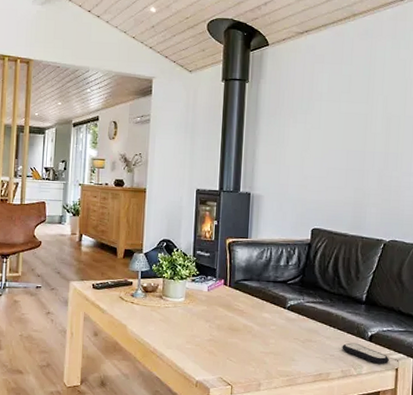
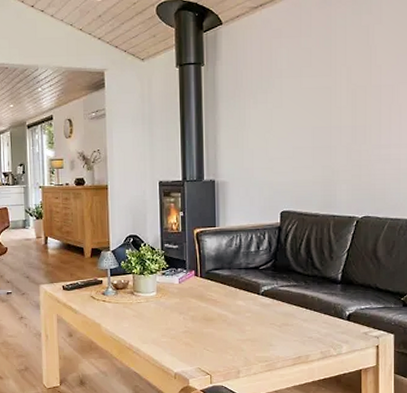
remote control: present [342,343,389,364] -> none [320,323,369,343]

